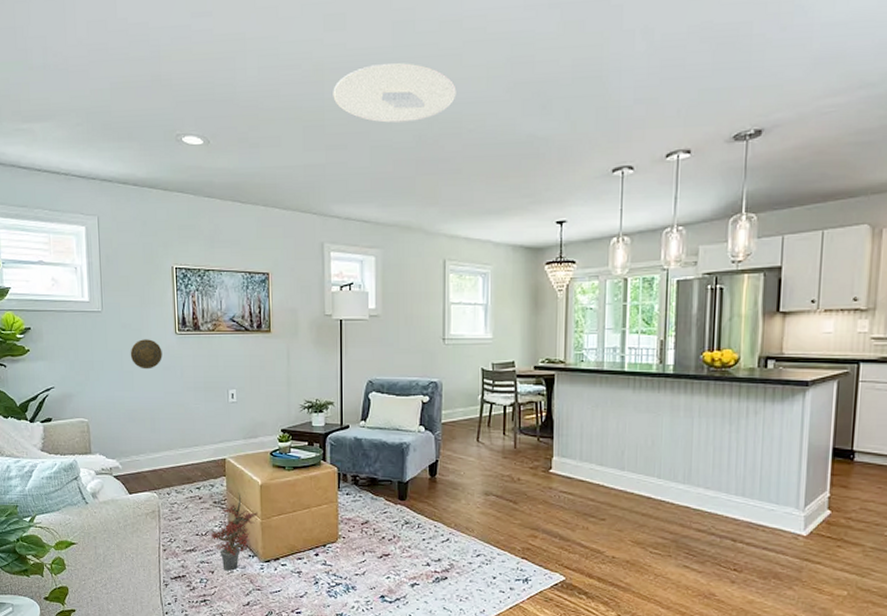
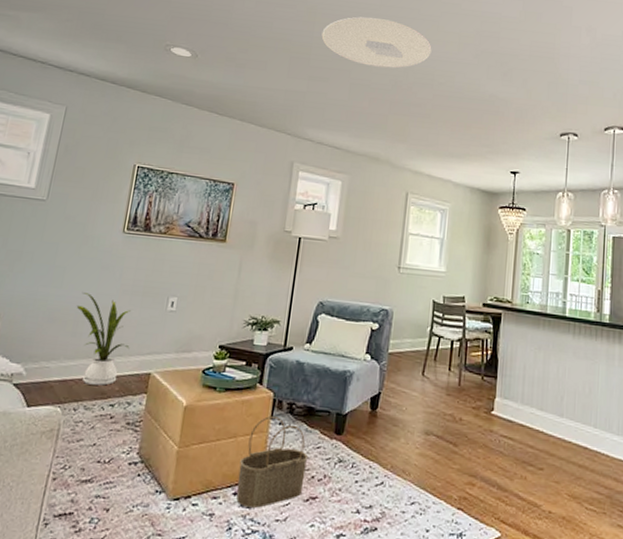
decorative plate: present [130,339,162,369] -> none [66,234,105,267]
house plant: none [150,393,203,472] -> present [76,292,131,386]
potted plant: present [208,493,259,571] -> none [110,414,177,510]
wicker basket: none [317,487,377,565] -> present [236,415,309,508]

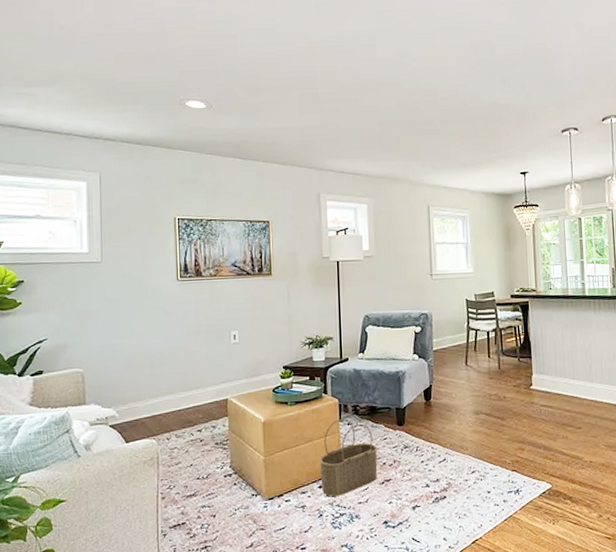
house plant: present [76,292,131,386] -> none [149,338,205,416]
ceiling light: present [321,16,432,69] -> none [325,43,432,92]

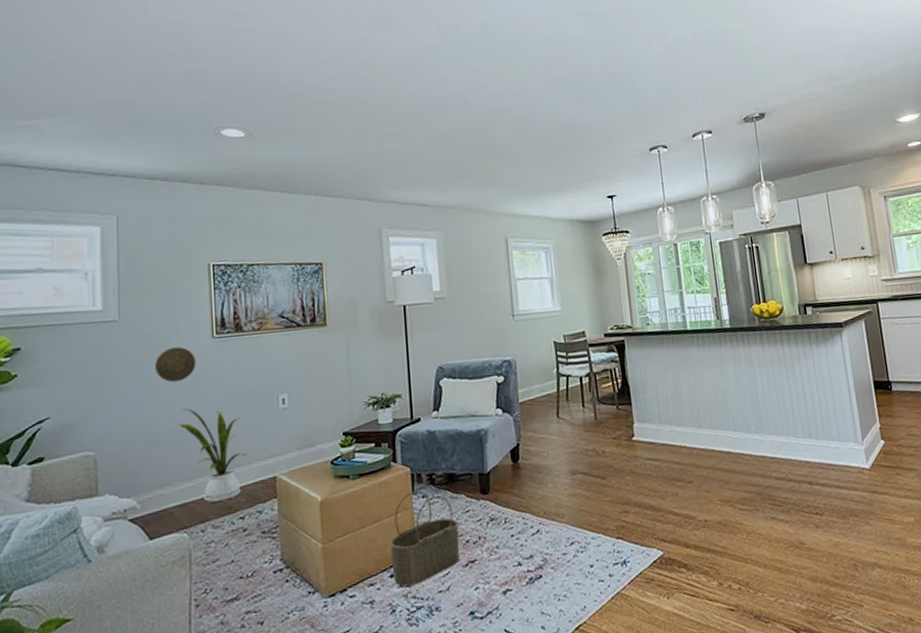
decorative plate: none [130,287,164,316] -> present [154,347,196,383]
house plant: none [149,338,205,416] -> present [179,409,248,503]

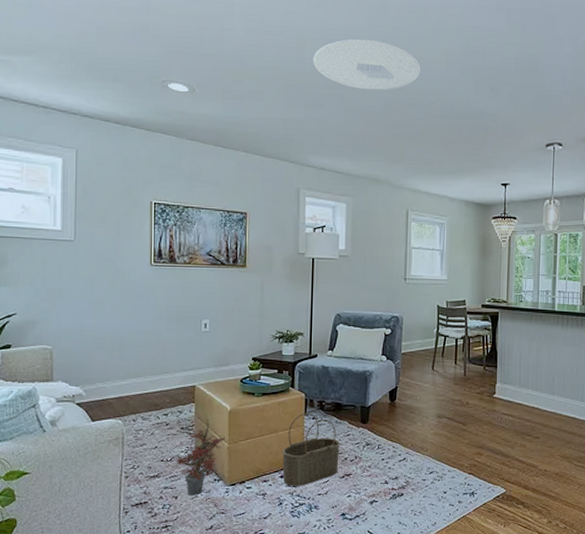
decorative plate: present [154,347,196,383] -> none [102,269,136,299]
house plant: present [179,409,248,503] -> none [119,321,173,399]
potted plant: none [255,515,319,618] -> present [173,418,226,495]
ceiling light: none [382,59,503,113] -> present [313,39,421,90]

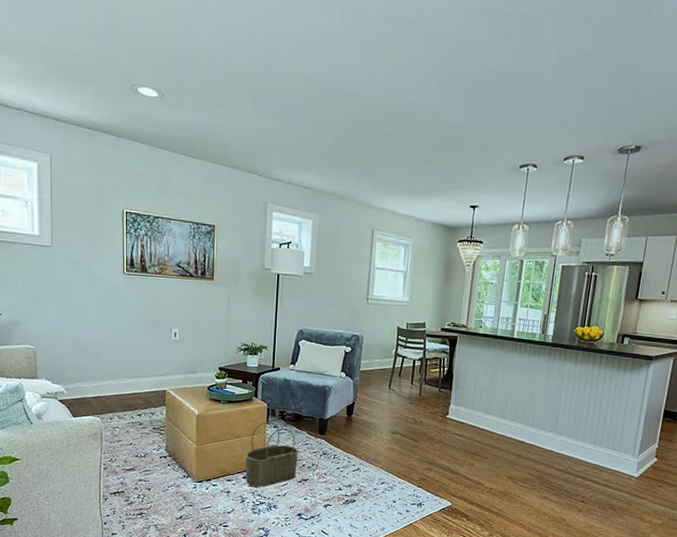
potted plant: present [173,418,226,495] -> none [146,421,194,489]
ceiling light: present [313,39,421,90] -> none [283,43,395,101]

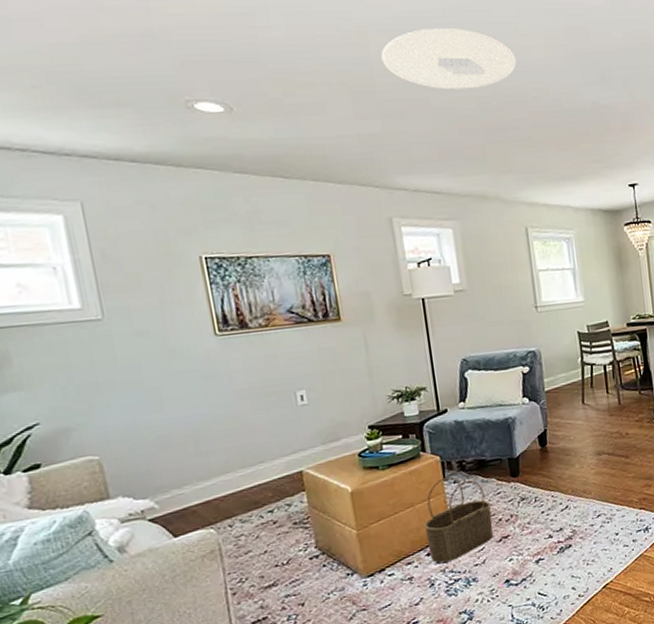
ceiling light: none [283,43,395,101] -> present [381,27,517,90]

